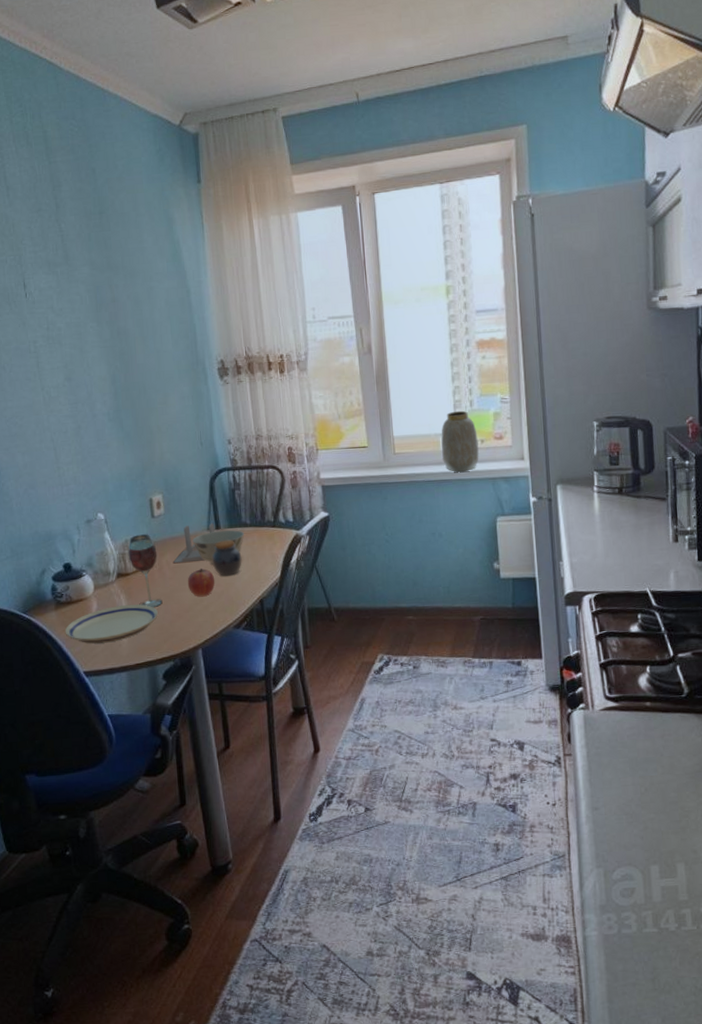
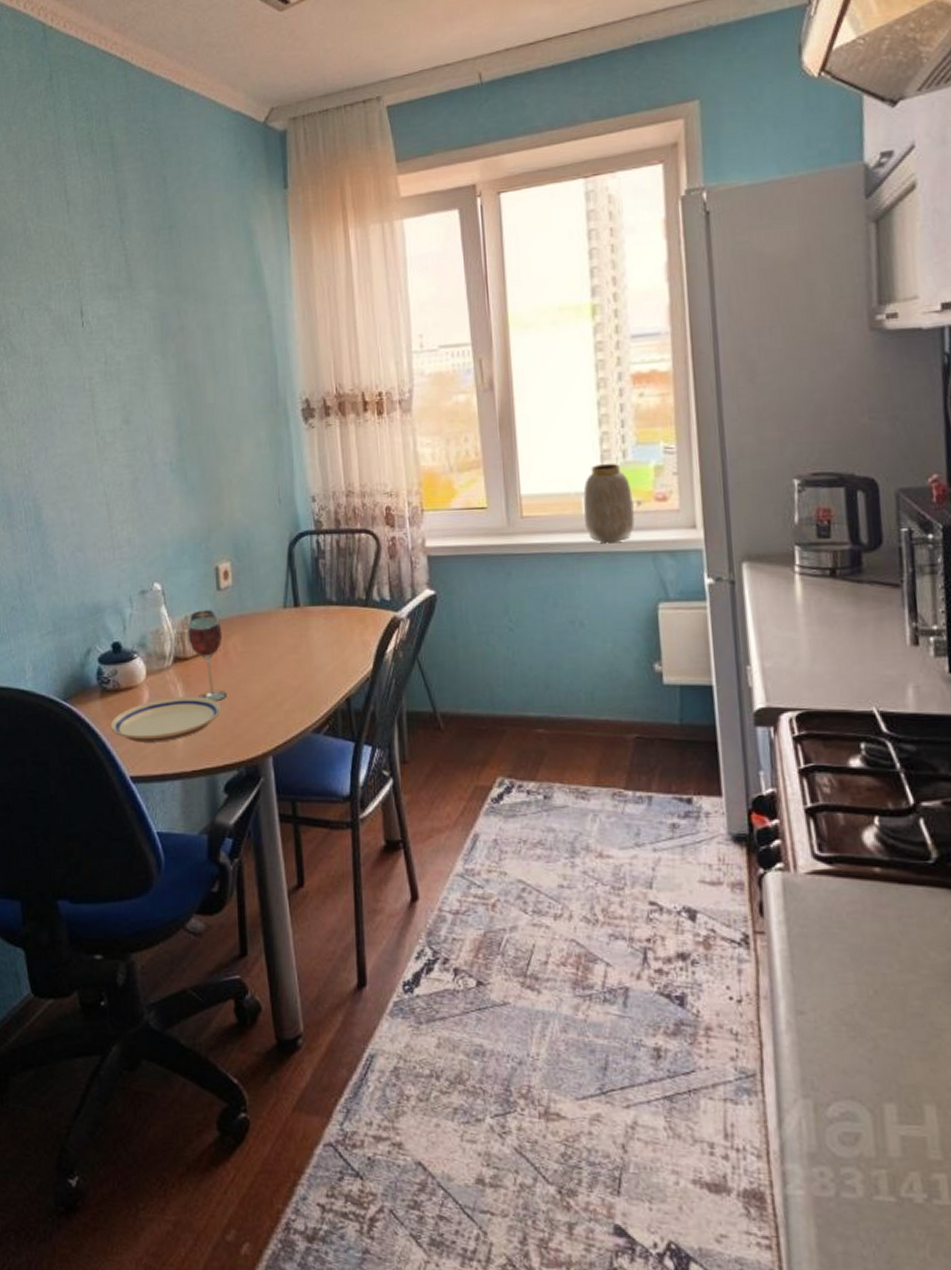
napkin holder: present [172,523,215,564] -> none [240,599,293,648]
fruit: present [187,568,215,596] -> none [257,655,292,690]
bowl: present [192,529,245,566] -> none [265,608,330,652]
jar: present [211,540,242,576] -> none [288,621,325,666]

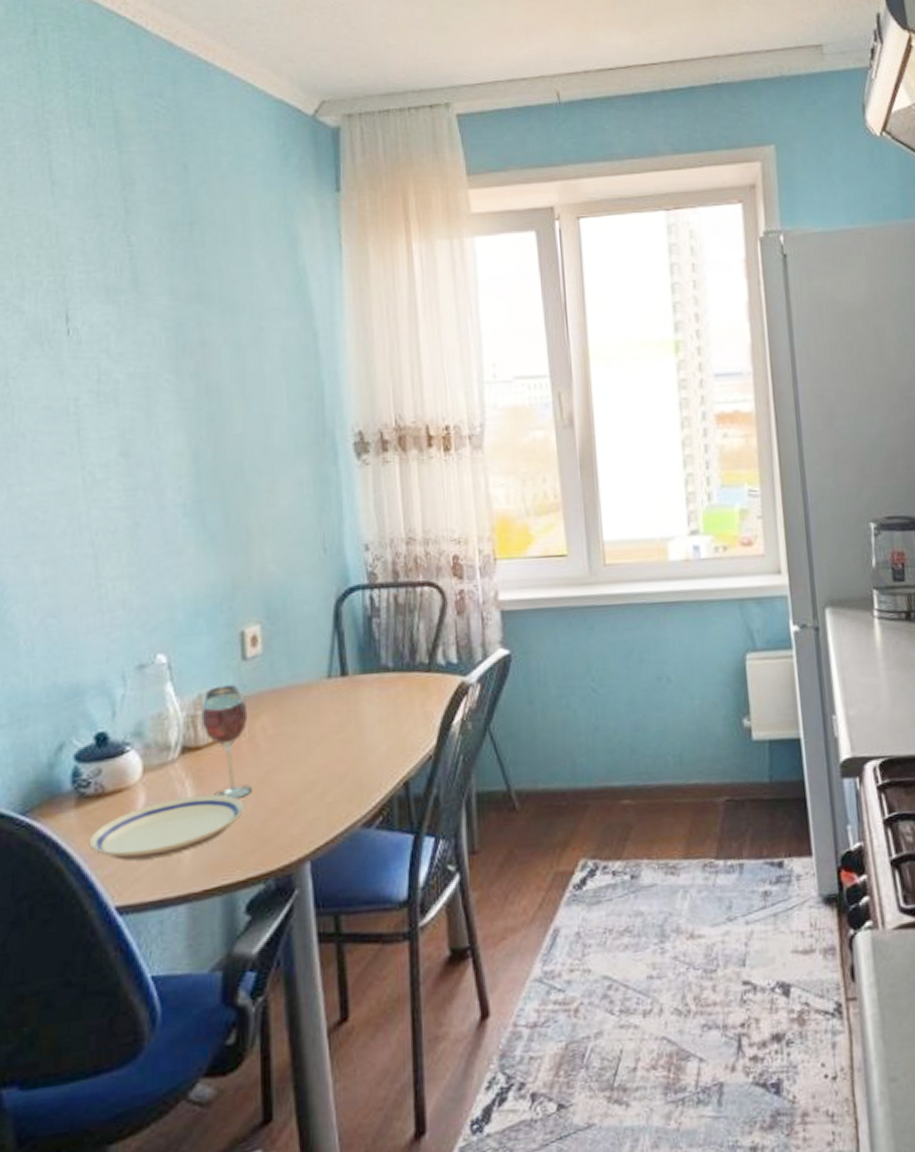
vase: present [583,463,635,543] -> none [669,506,721,591]

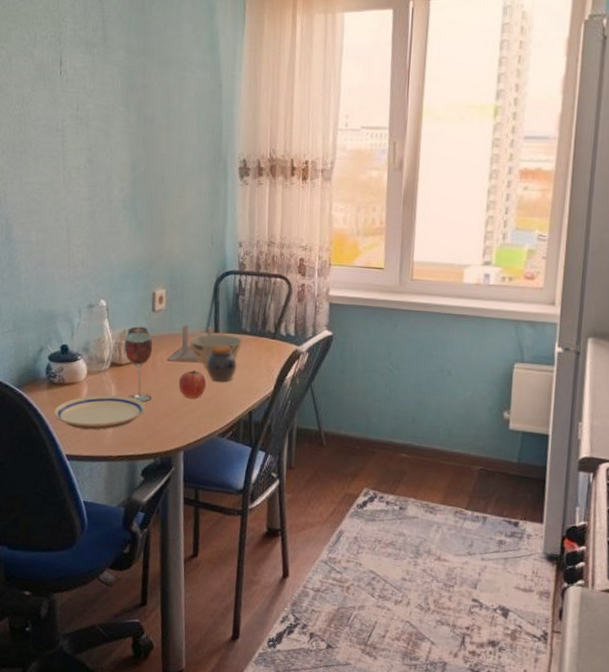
napkin holder: none [271,666,340,730] -> present [166,324,214,363]
fruit: none [293,736,337,780] -> present [178,370,207,399]
bowl: none [304,676,385,732] -> present [189,334,243,369]
jar: none [332,692,379,748] -> present [206,345,237,382]

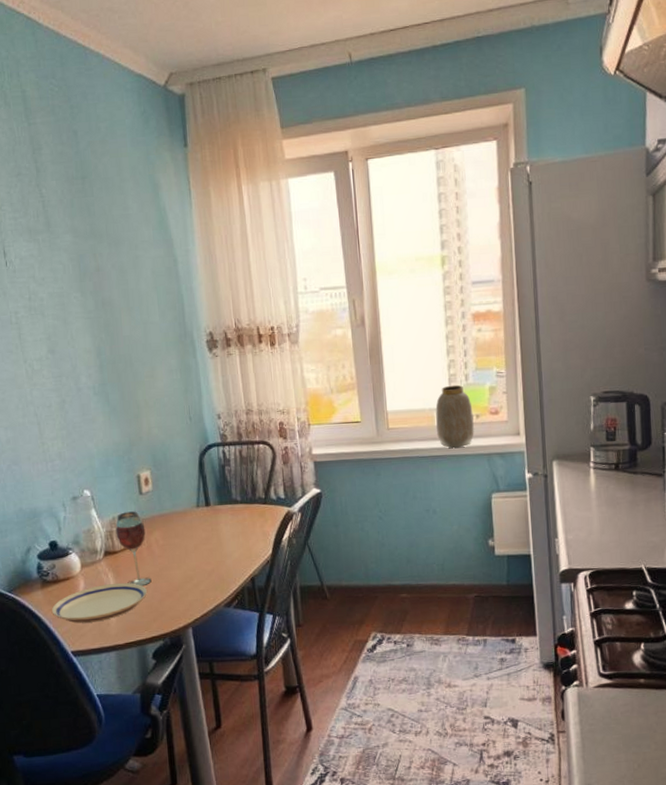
napkin holder: present [166,324,214,363] -> none [161,499,205,542]
fruit: present [178,370,207,399] -> none [176,546,206,575]
bowl: present [189,334,243,369] -> none [181,506,235,543]
jar: present [206,345,237,382] -> none [201,517,233,554]
vase: none [463,242,506,309] -> present [435,384,474,448]

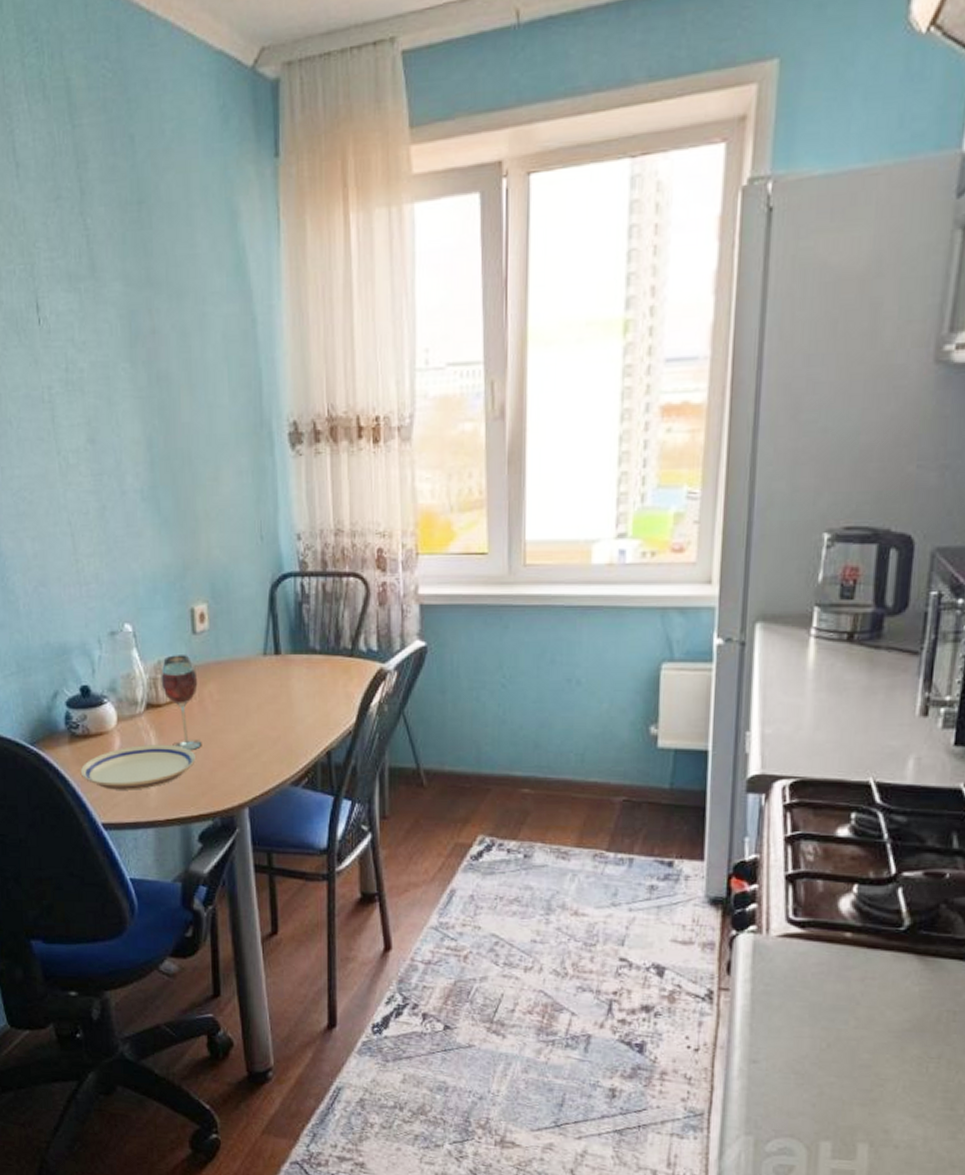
vase: present [435,384,474,448] -> none [593,507,647,596]

